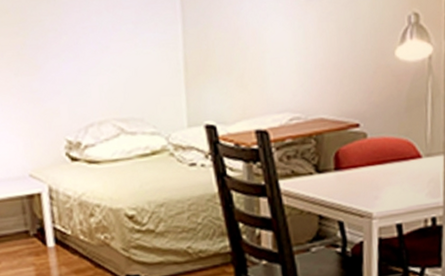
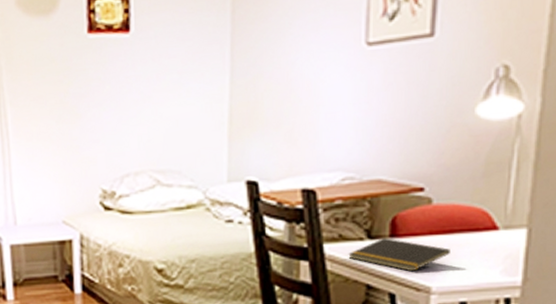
notepad: none [301,171,385,201] -> present [348,238,450,272]

